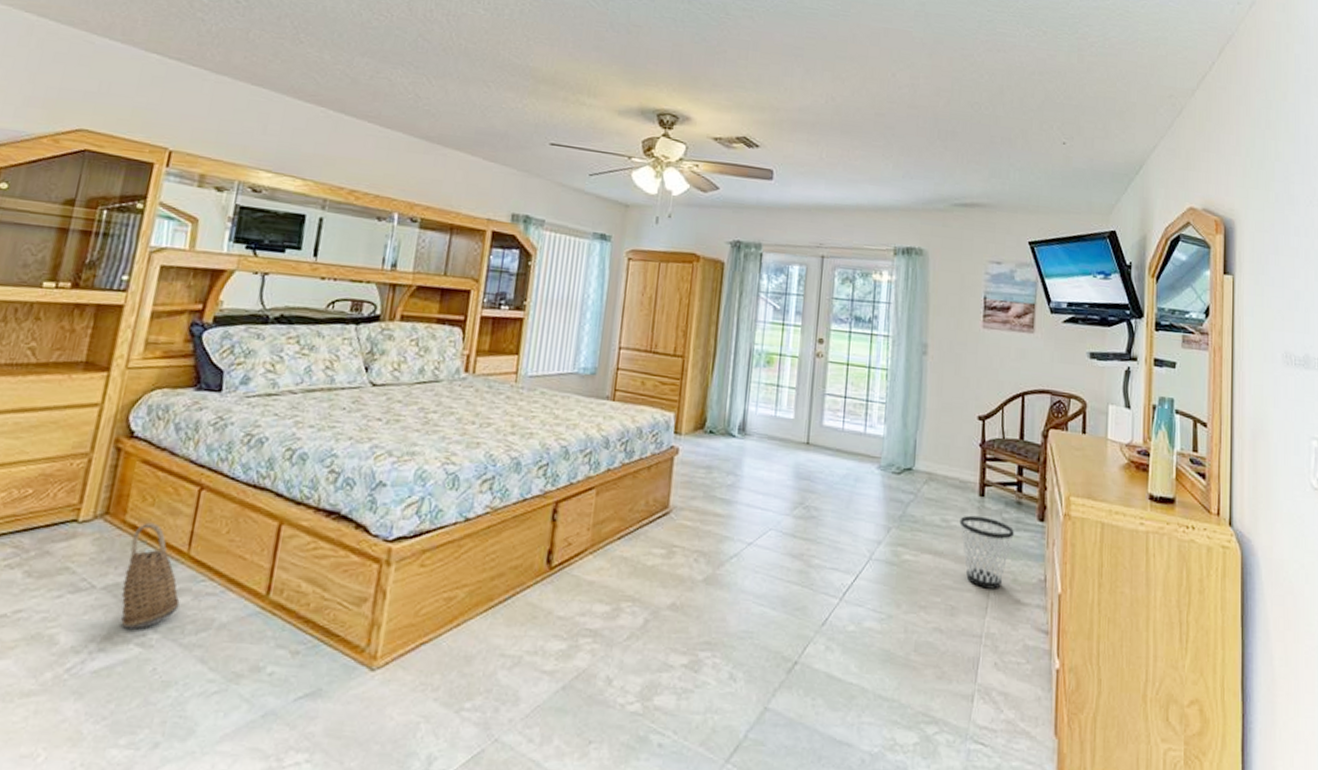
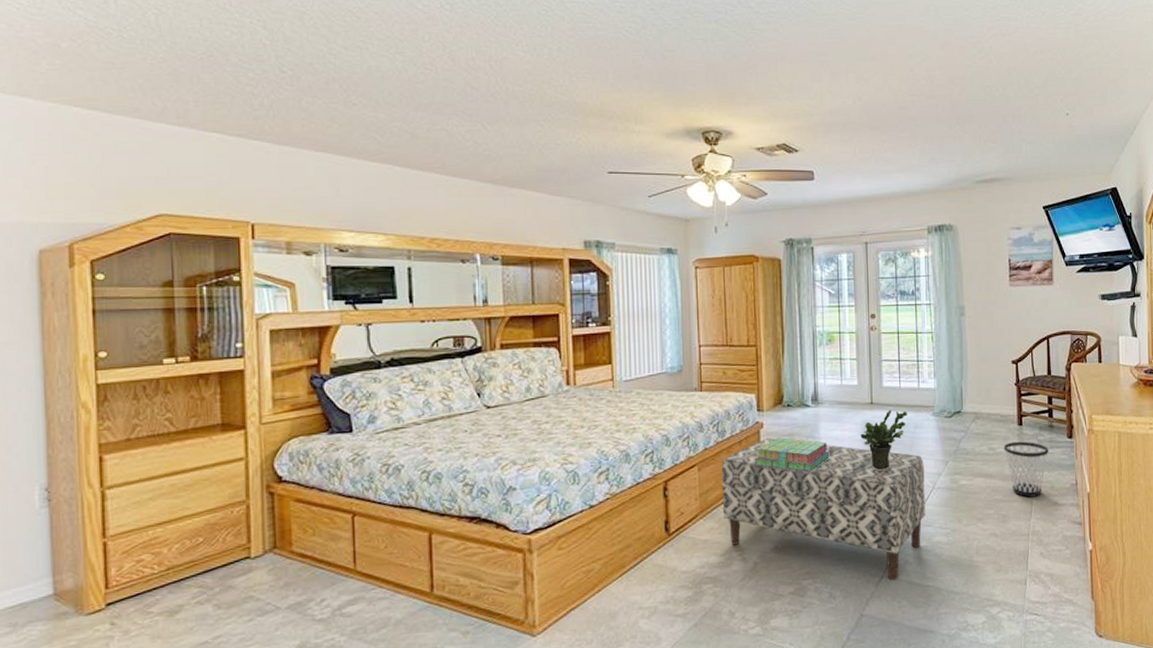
basket: present [121,522,180,630] -> none [303,549,357,637]
bench: none [617,467,862,671] -> present [721,438,925,581]
stack of books: none [662,468,752,517] -> present [754,437,830,473]
potted plant: none [790,453,848,526] -> present [860,409,907,470]

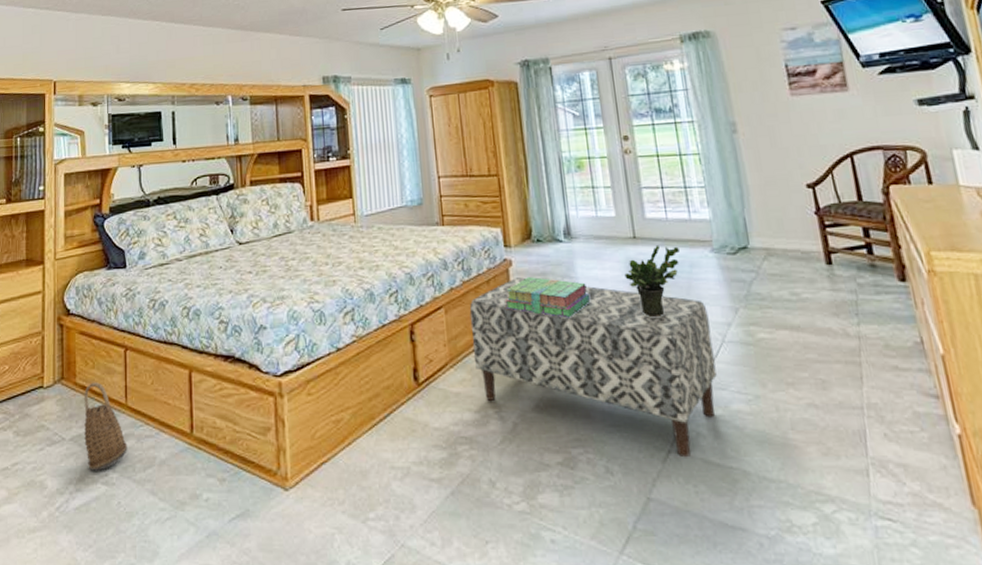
basket: none [303,549,357,637] -> present [84,382,127,471]
wastebasket: present [1004,441,1048,498] -> none [810,284,875,358]

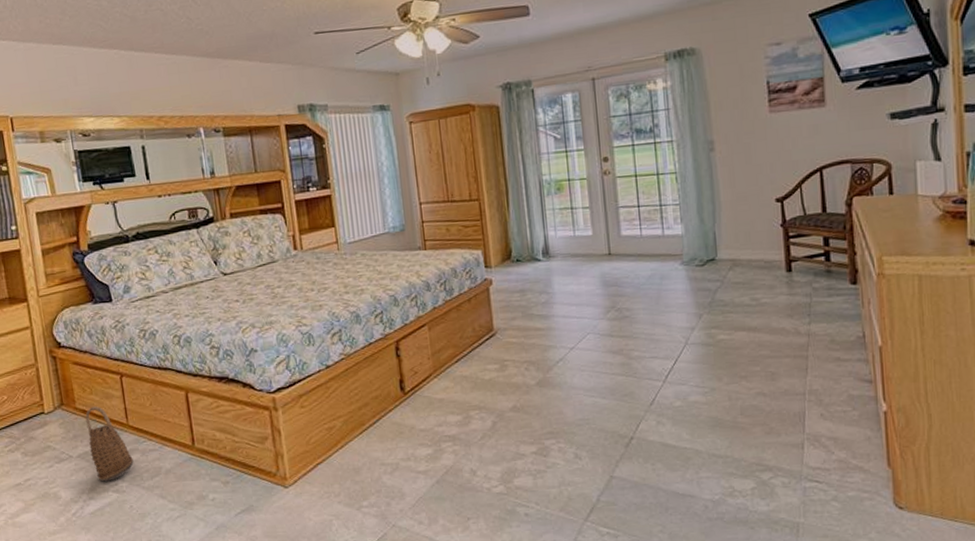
bench: present [469,277,717,458] -> none [452,295,678,443]
stack of books: present [505,277,591,318] -> none [485,294,566,330]
potted plant: present [624,244,679,317] -> none [599,260,651,325]

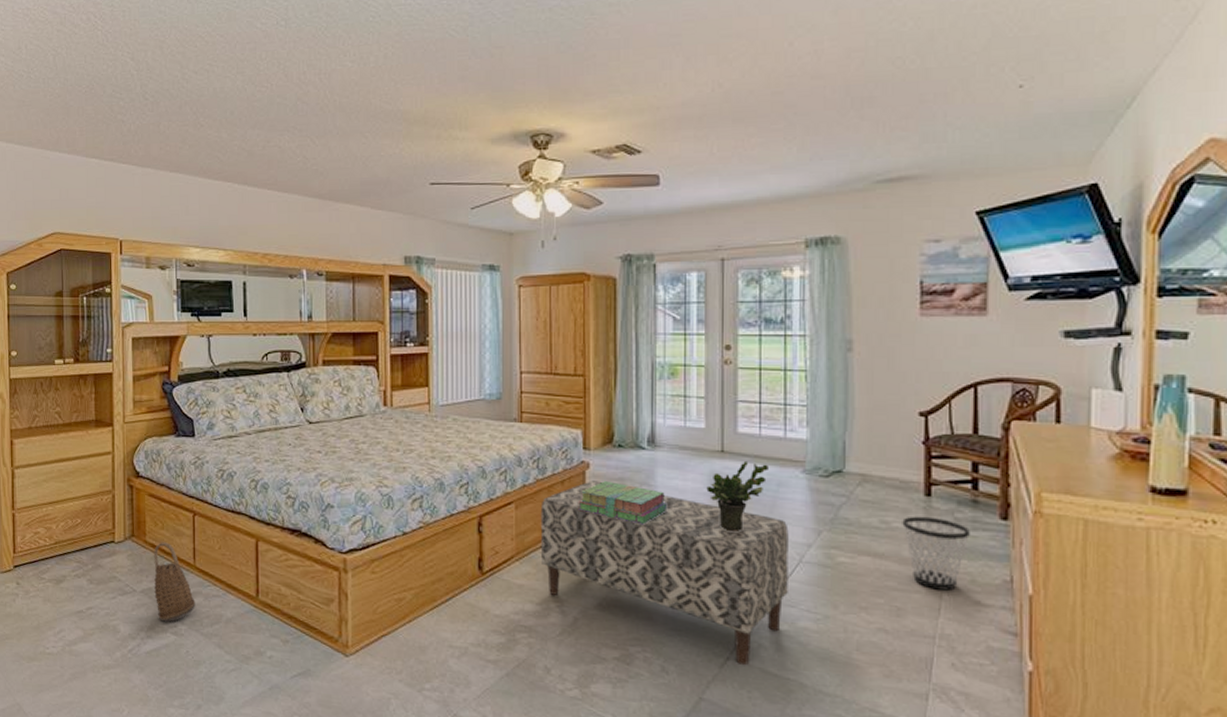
bench: none [452,295,678,443] -> present [540,481,789,666]
stack of books: none [485,294,566,330] -> present [578,481,668,525]
potted plant: none [599,260,651,325] -> present [706,460,768,531]
wastebasket: none [769,289,827,353] -> present [902,516,970,591]

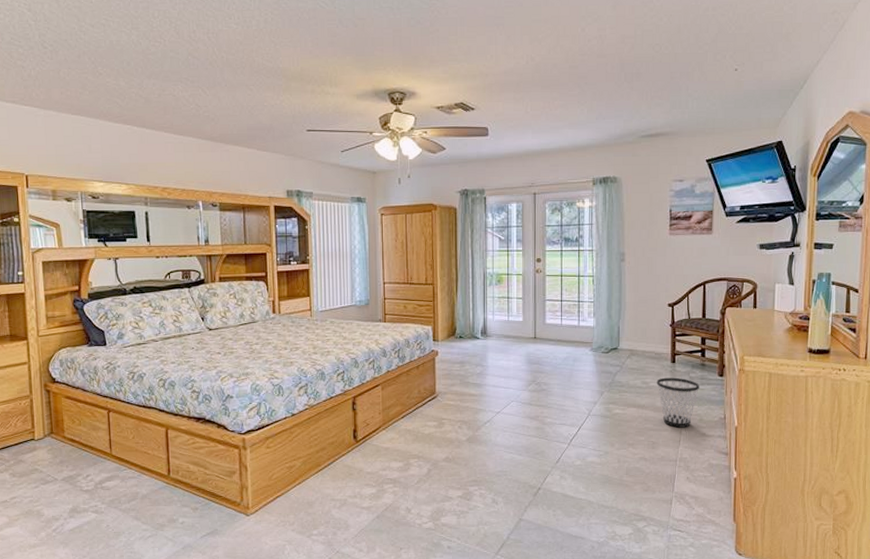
basket: present [154,542,195,622] -> none [72,436,113,503]
bench: present [540,481,789,666] -> none [401,365,581,493]
stack of books: present [578,481,668,525] -> none [430,364,496,396]
potted plant: present [706,460,768,531] -> none [524,344,567,396]

